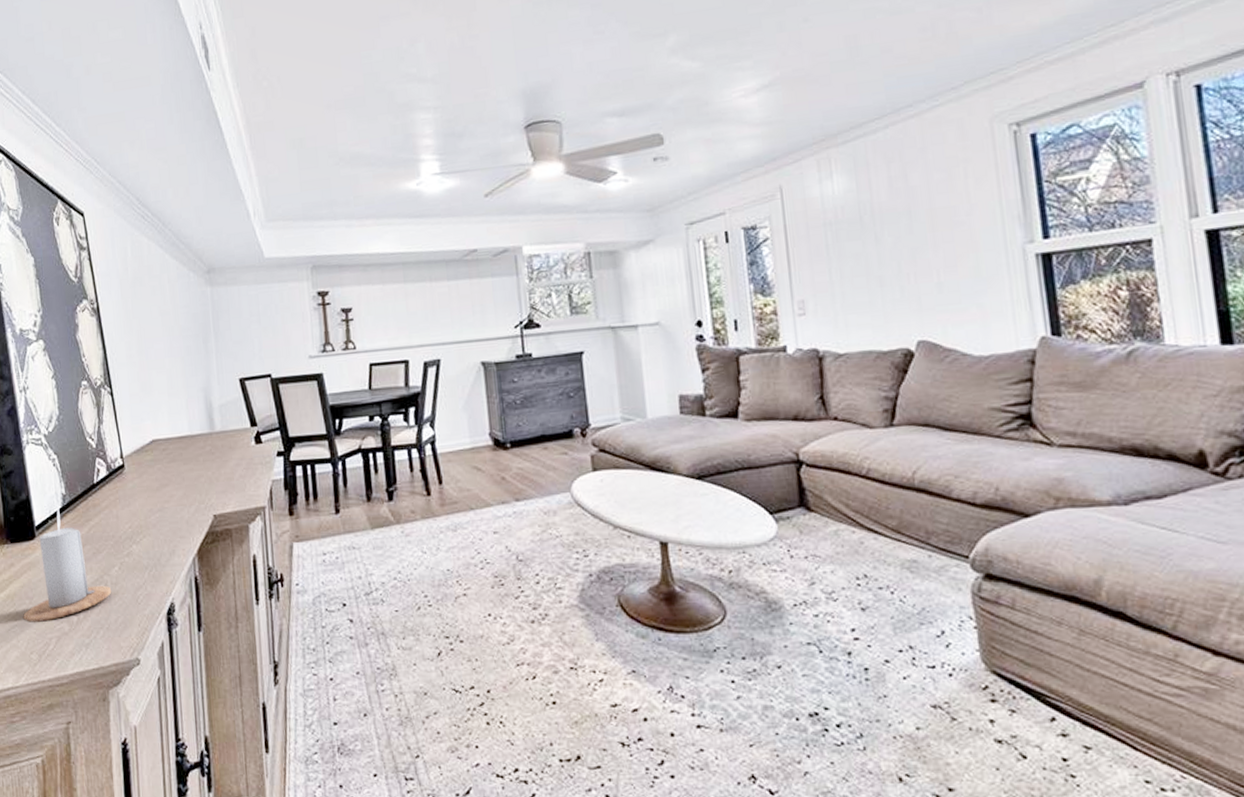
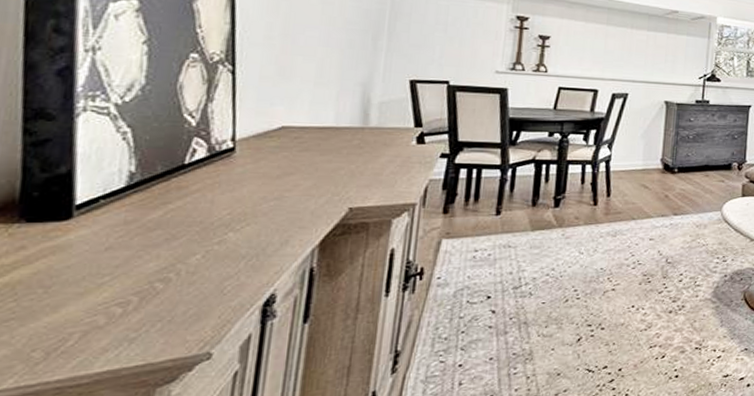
candle: present [23,501,112,622] -> none [28,179,186,315]

